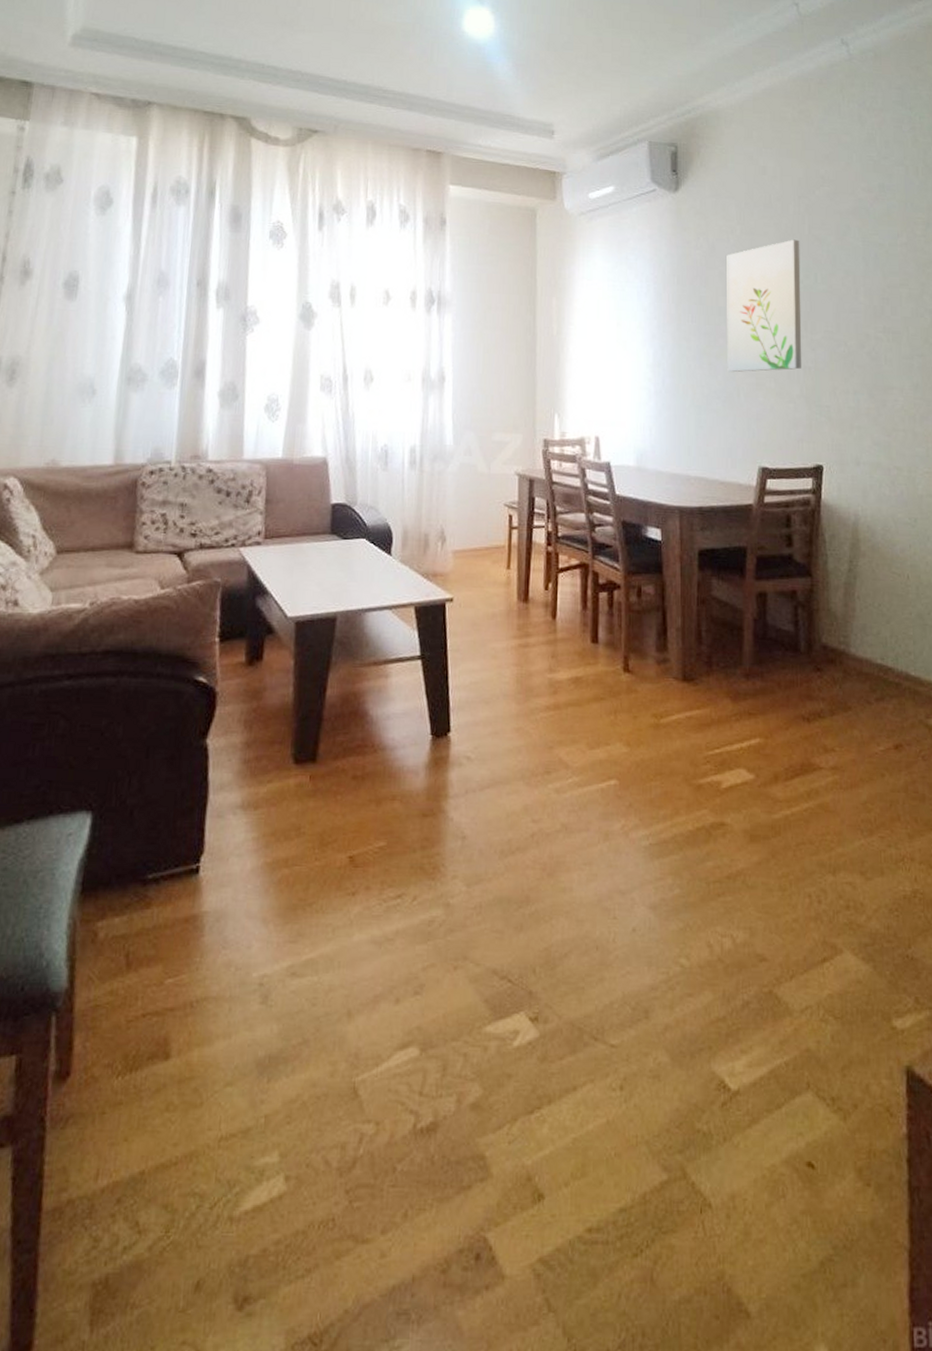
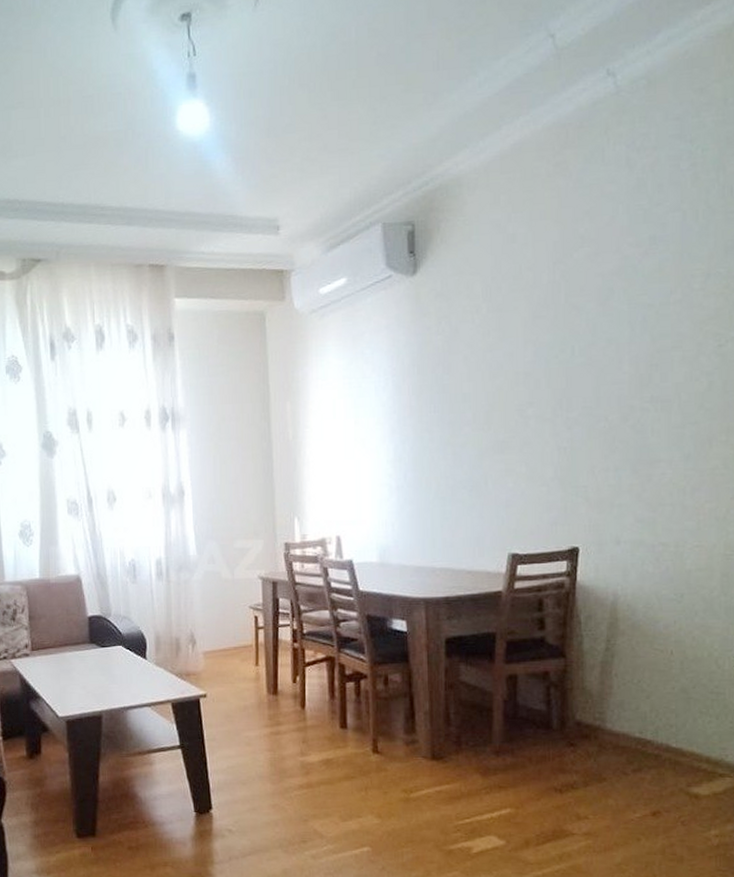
wall art: present [727,239,802,372] -> none [471,311,557,460]

